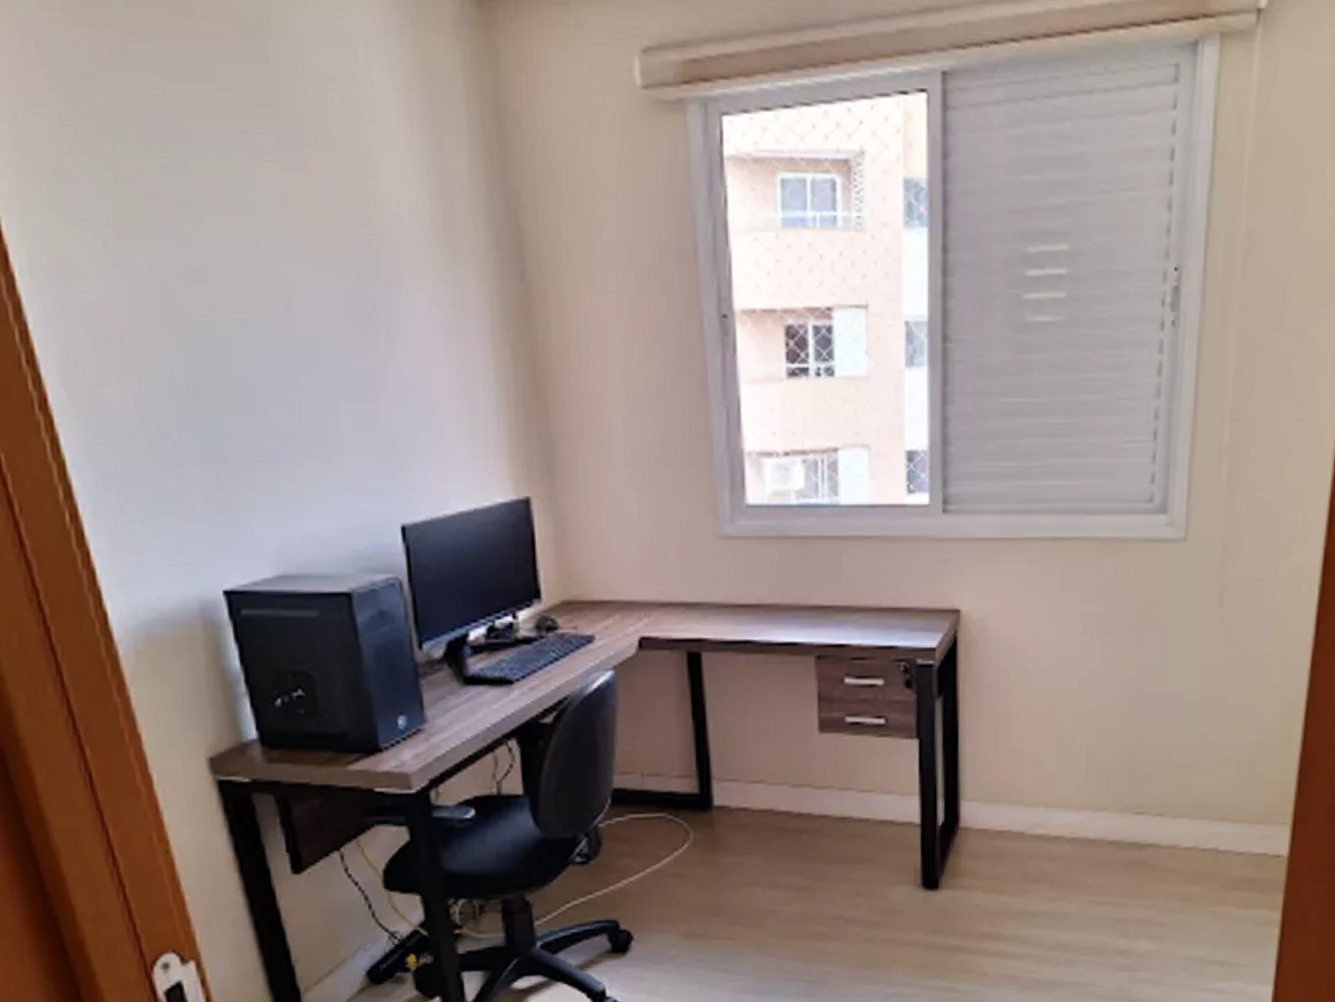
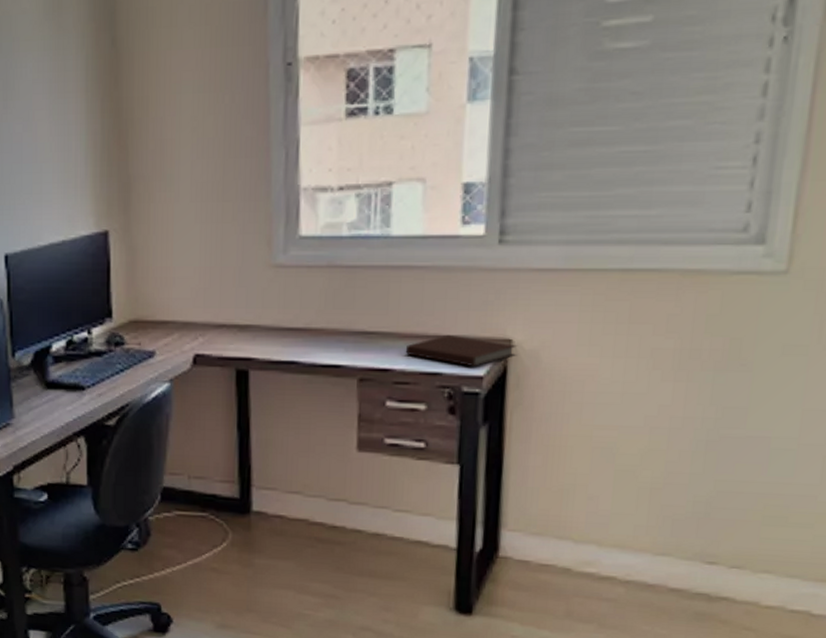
notebook: none [860,606,966,639] -> present [405,334,518,368]

